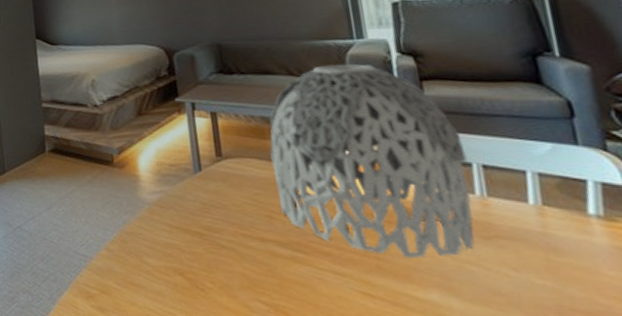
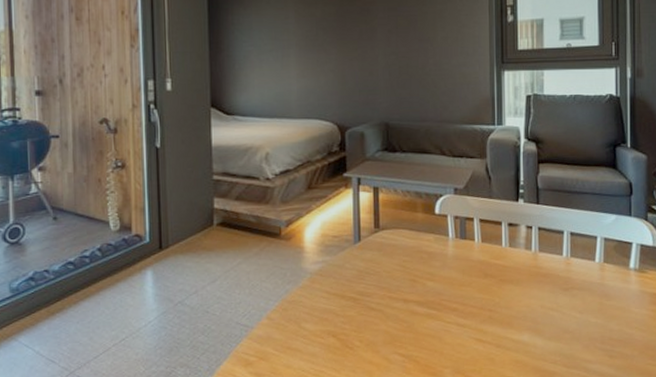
vase: present [269,64,474,259] -> none [419,147,561,309]

